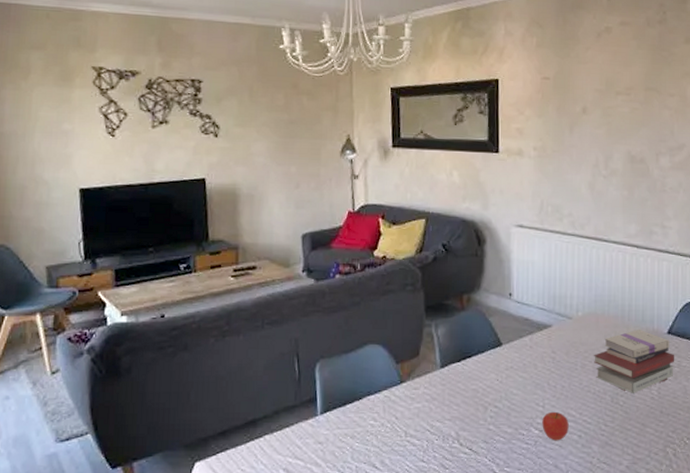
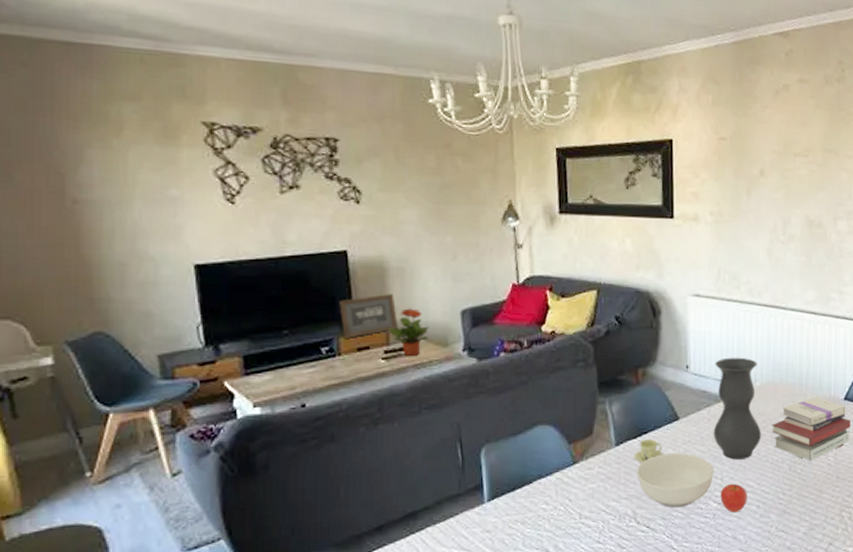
picture frame: none [196,218,247,257] -> present [339,294,399,338]
potted plant: none [236,231,274,275] -> present [387,308,430,356]
cup and saucer: none [458,362,486,386] -> present [634,438,663,463]
bowl: none [460,378,536,432] -> present [636,453,714,508]
vase: none [535,287,584,388] -> present [713,357,762,460]

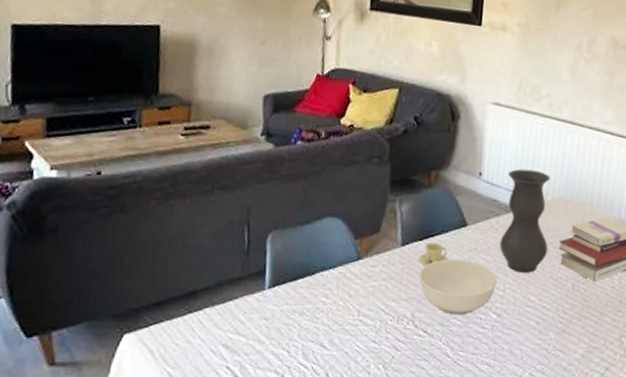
picture frame: present [339,294,399,338] -> none [145,71,201,112]
potted plant: present [387,308,430,356] -> none [189,87,232,135]
fruit: present [720,483,747,513] -> none [500,296,528,327]

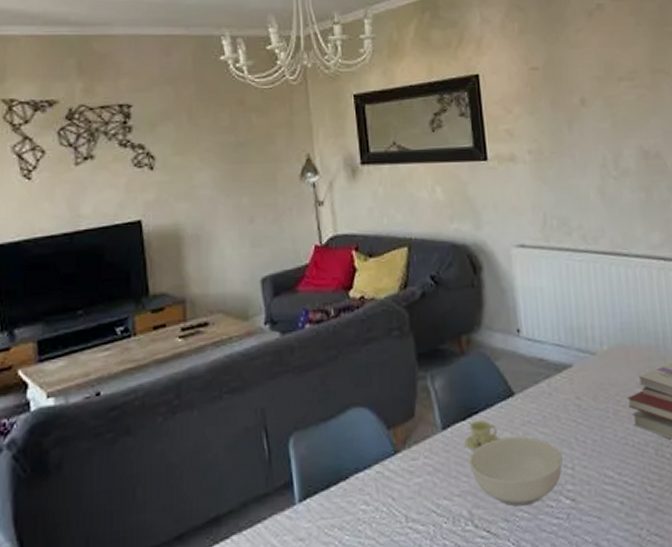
vase: present [499,169,551,273] -> none [551,316,617,443]

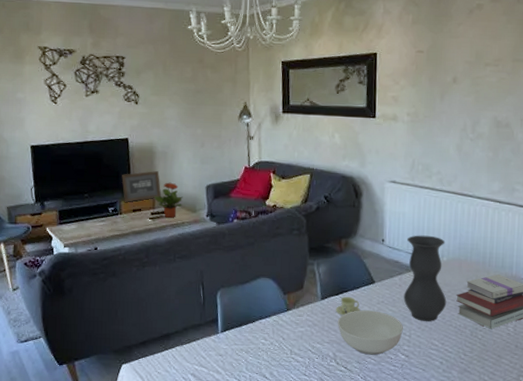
picture frame: none [134,264,196,316] -> present [121,171,162,202]
potted plant: none [183,279,229,333] -> present [153,182,184,218]
vase: none [551,316,617,443] -> present [403,235,447,321]

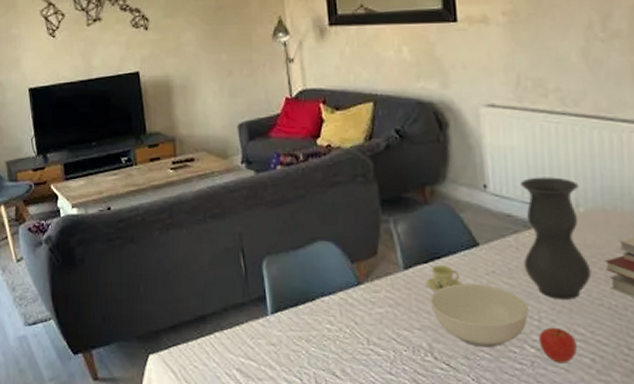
picture frame: present [121,171,162,202] -> none [134,110,184,150]
potted plant: present [153,182,184,218] -> none [173,122,211,167]
fruit: none [408,340,432,365] -> present [539,327,577,364]

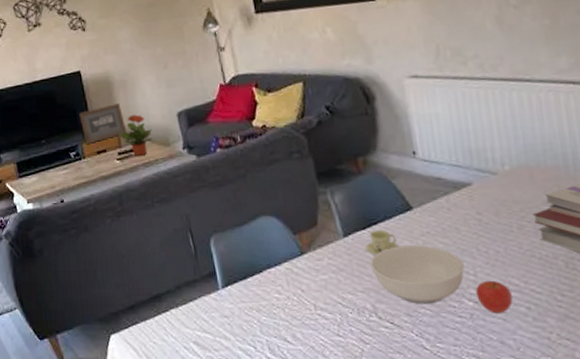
picture frame: none [134,110,184,150] -> present [79,103,127,144]
potted plant: none [173,122,211,167] -> present [118,114,153,156]
vase: present [521,177,592,300] -> none [447,139,521,254]

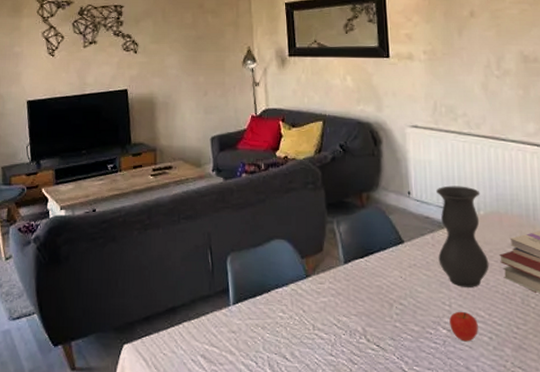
picture frame: present [79,103,127,144] -> none [121,123,164,158]
potted plant: present [118,114,153,156] -> none [155,135,187,174]
cup and saucer: present [365,229,399,255] -> none [361,259,390,282]
bowl: present [370,245,464,304] -> none [364,275,441,330]
vase: none [447,139,521,254] -> present [436,185,489,287]

